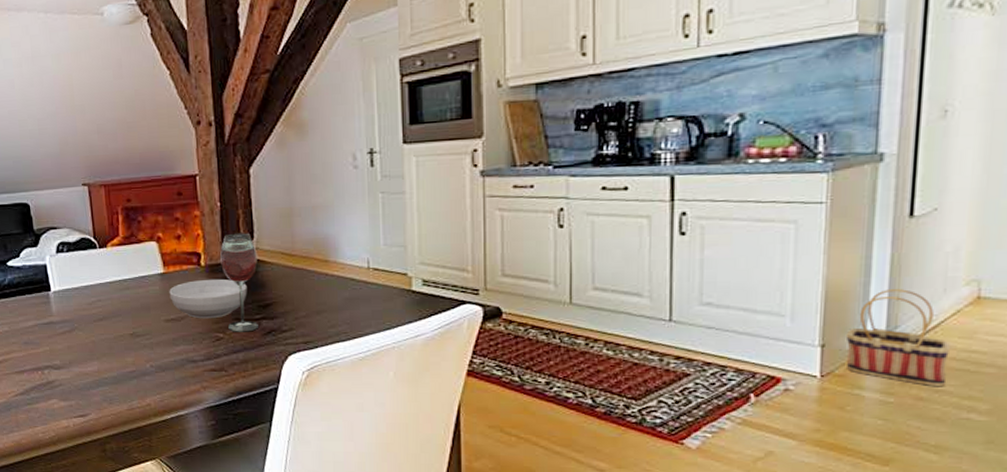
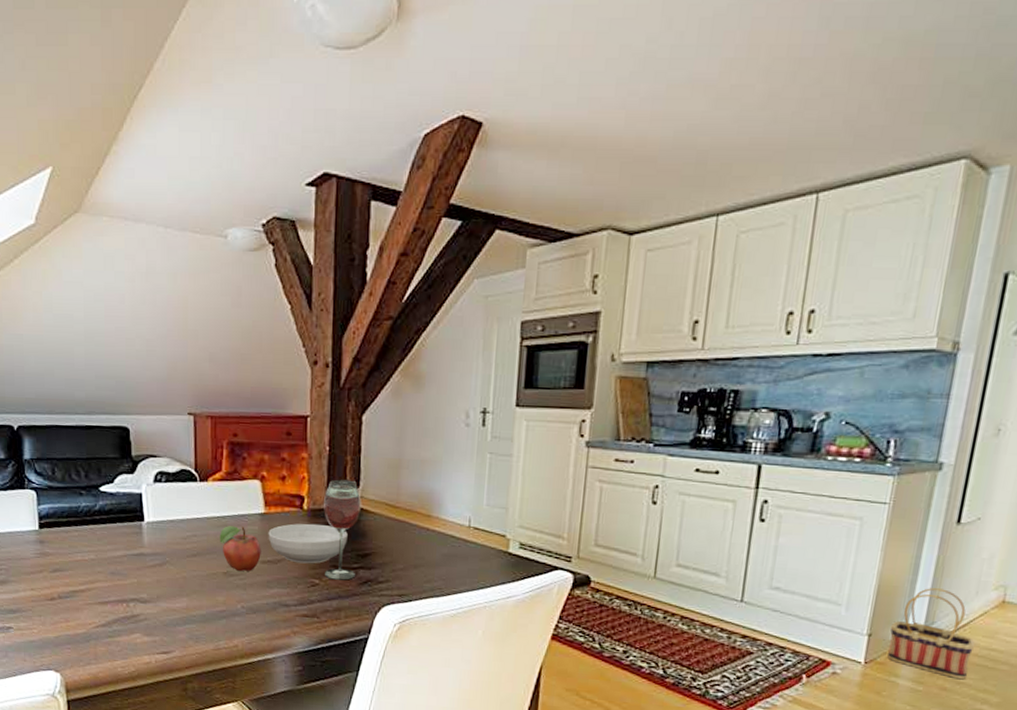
fruit: none [122,288,165,332] -> present [219,526,261,572]

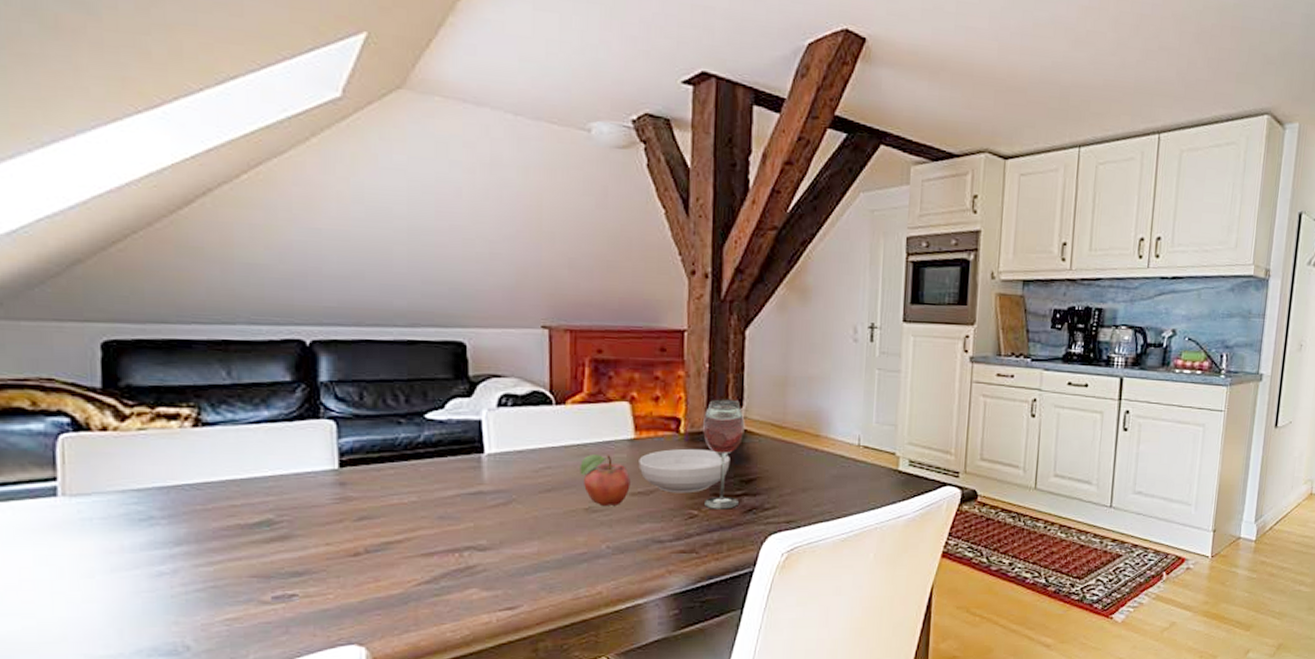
basket: present [887,588,975,680] -> none [1229,485,1292,565]

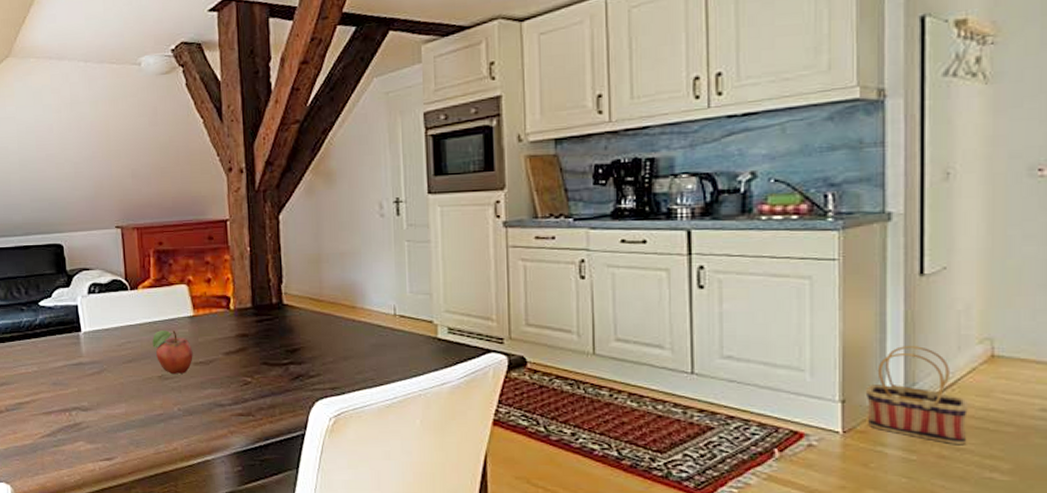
bowl: present [638,448,730,493] -> none [198,322,275,363]
wineglass: present [703,399,745,509] -> none [249,277,286,377]
basket: none [1229,485,1292,565] -> present [865,346,968,446]

